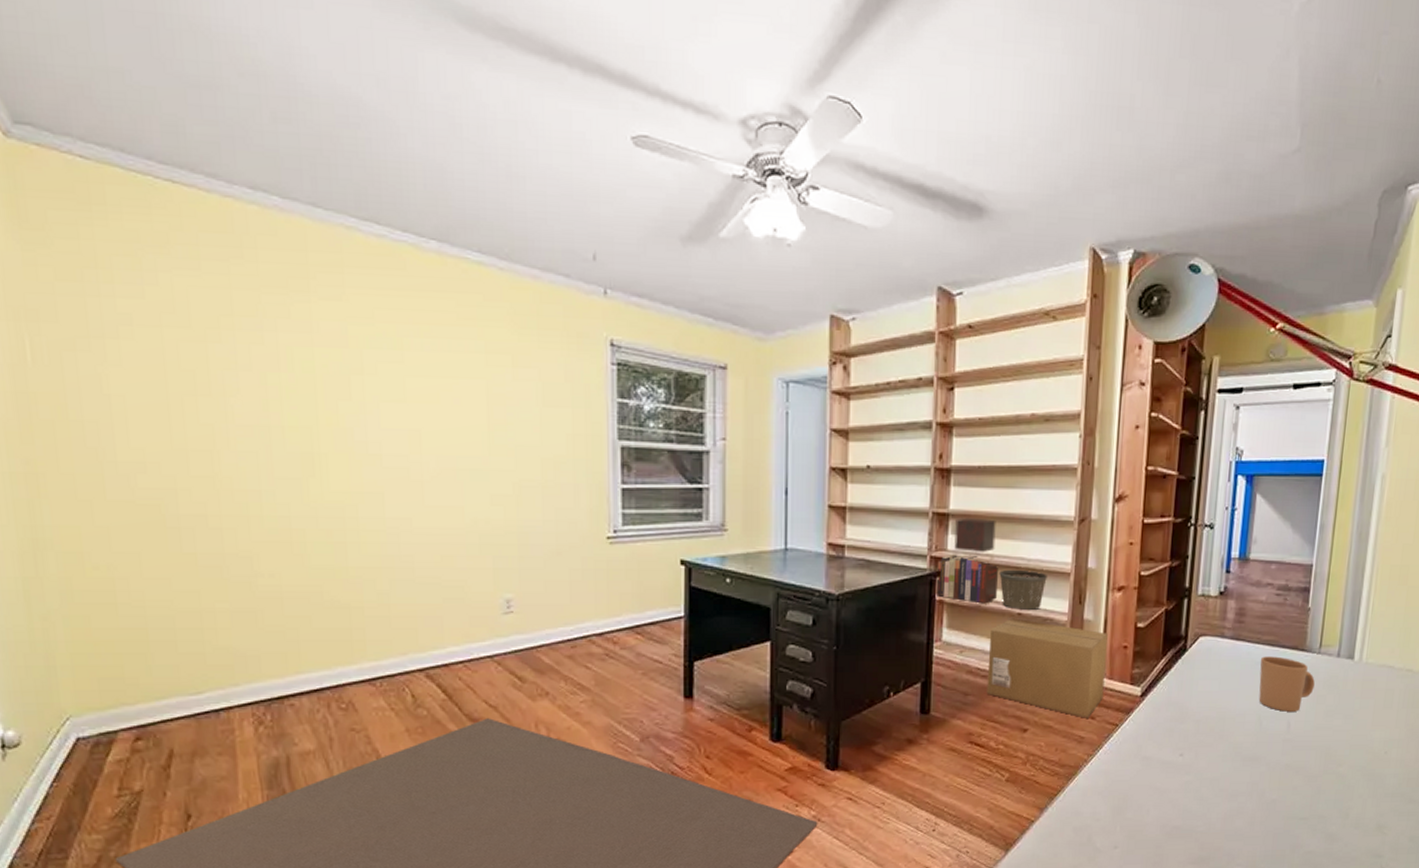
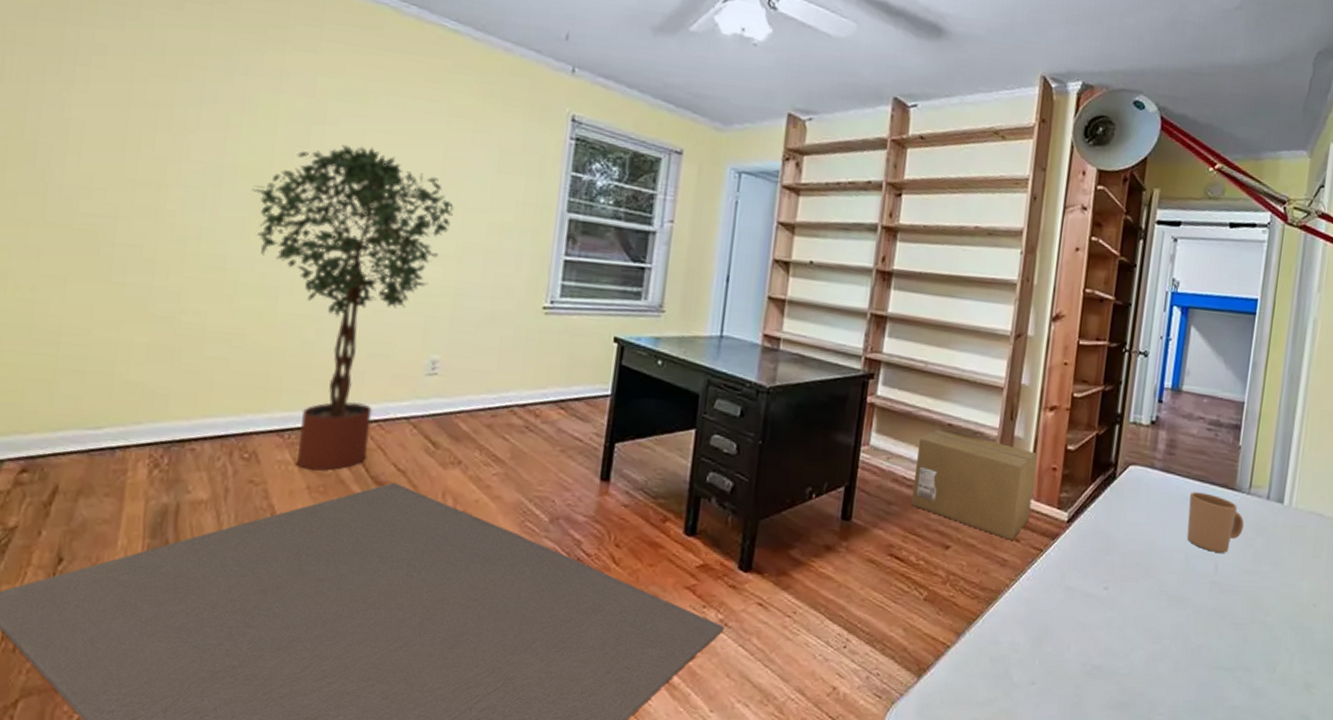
potted tree: none [302,393,505,715] -> present [251,145,454,472]
books: present [937,554,998,604] -> none [868,357,932,411]
decorative box: present [954,517,996,553] -> none [889,322,933,360]
basket: present [999,569,1048,610] -> none [932,378,981,422]

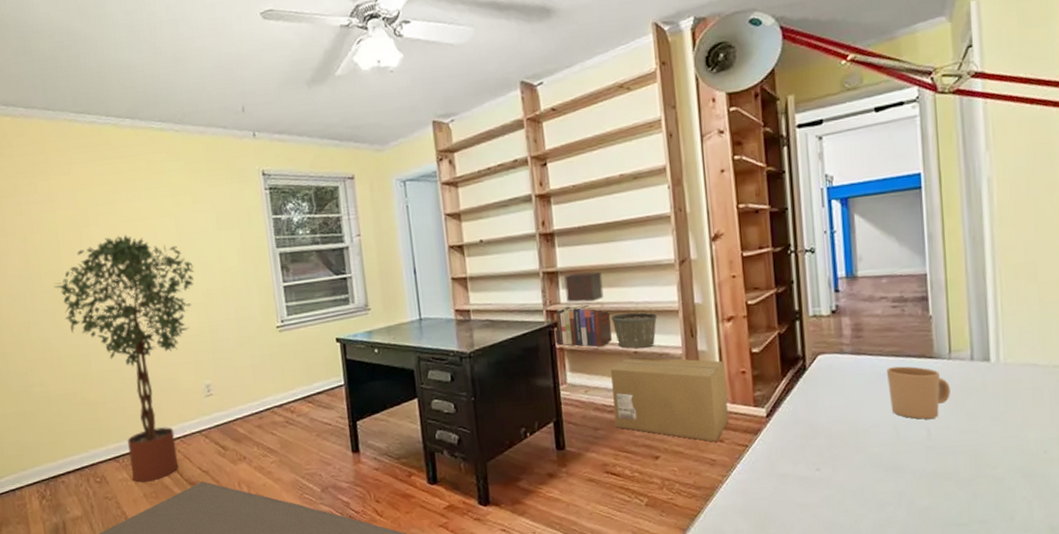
books: none [868,357,932,411] -> present [554,304,612,347]
decorative box: none [889,322,933,360] -> present [564,271,604,303]
basket: none [932,378,981,422] -> present [611,312,658,349]

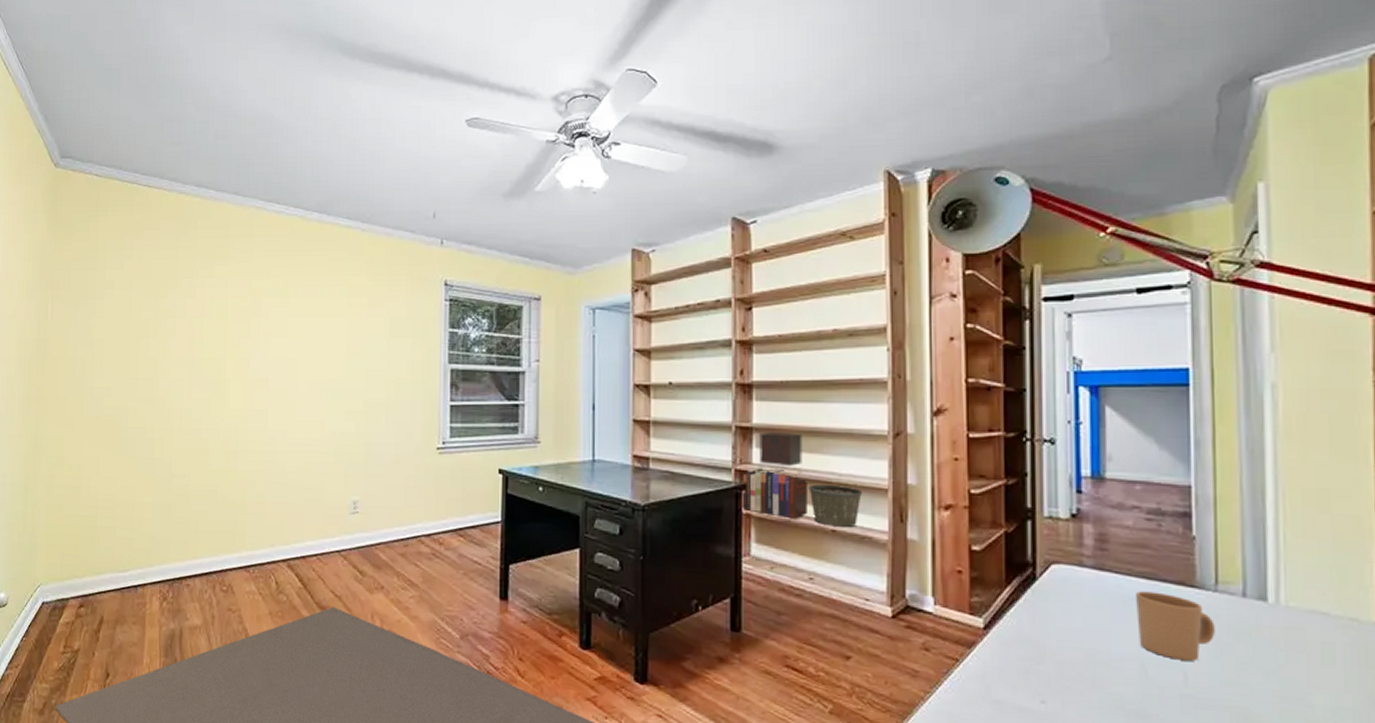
potted tree: present [53,235,194,483] -> none [213,330,359,600]
box: present [611,356,729,442] -> none [801,535,938,650]

